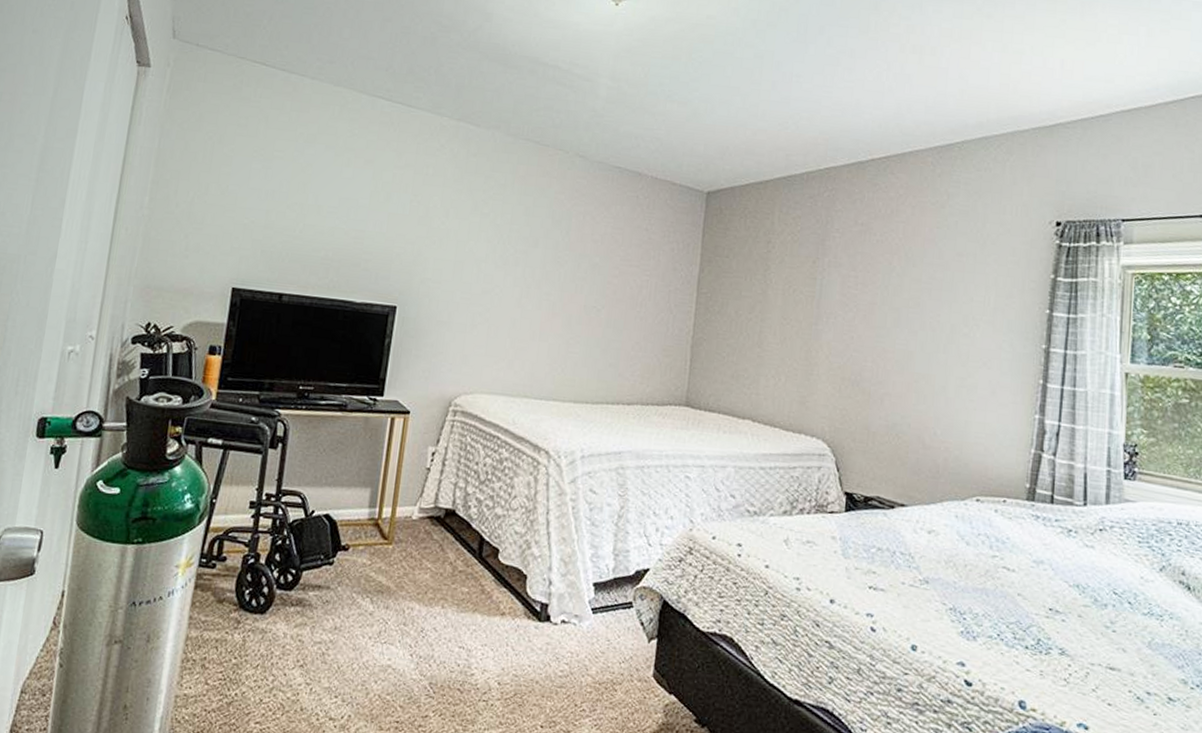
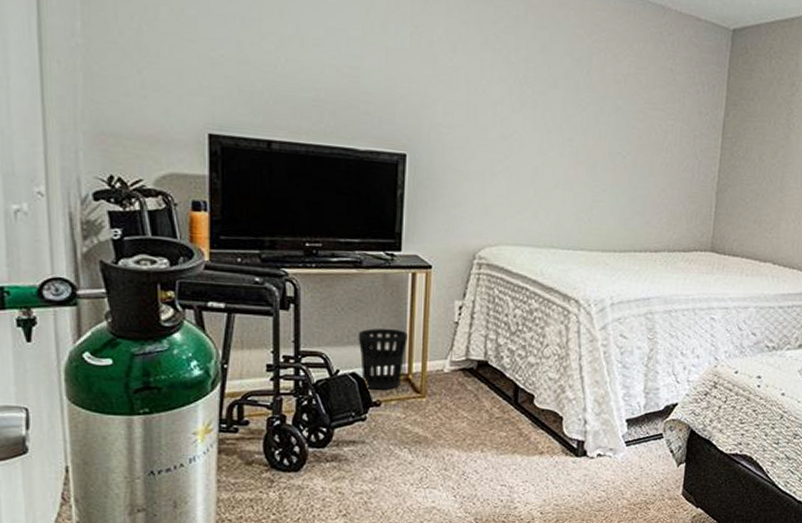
wastebasket: none [334,470,381,534] -> present [358,328,407,390]

